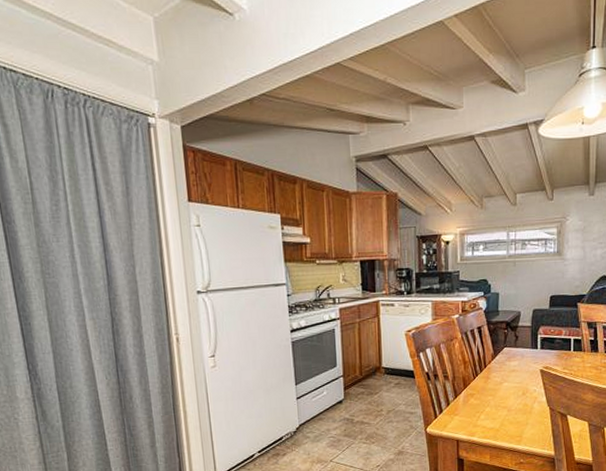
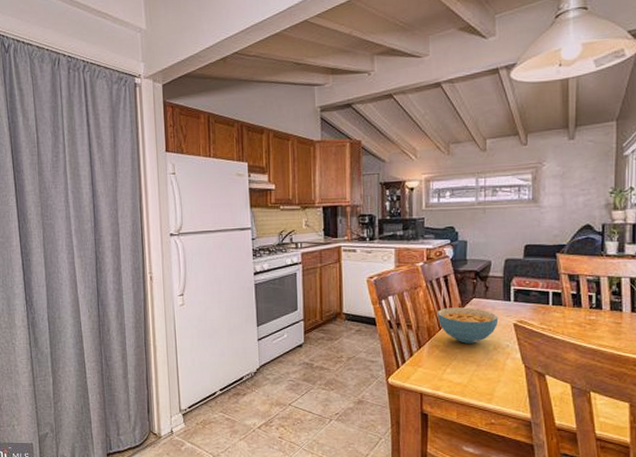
cereal bowl: none [471,356,527,391] -> present [437,307,499,344]

